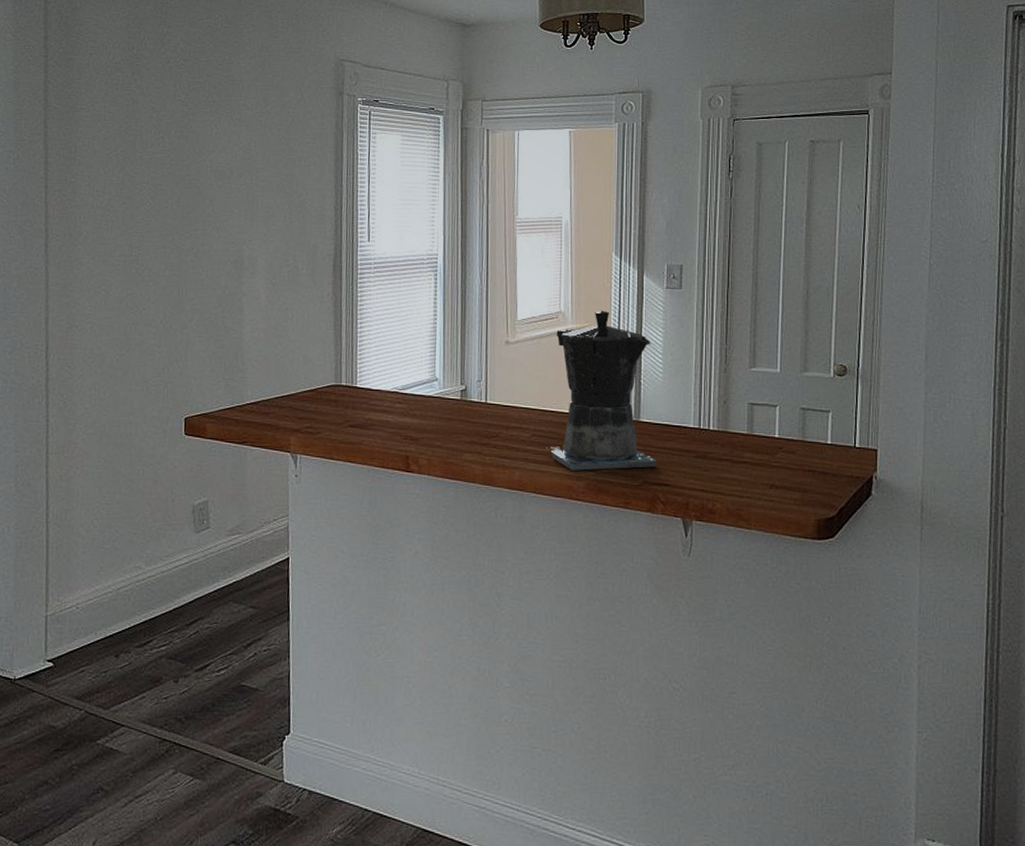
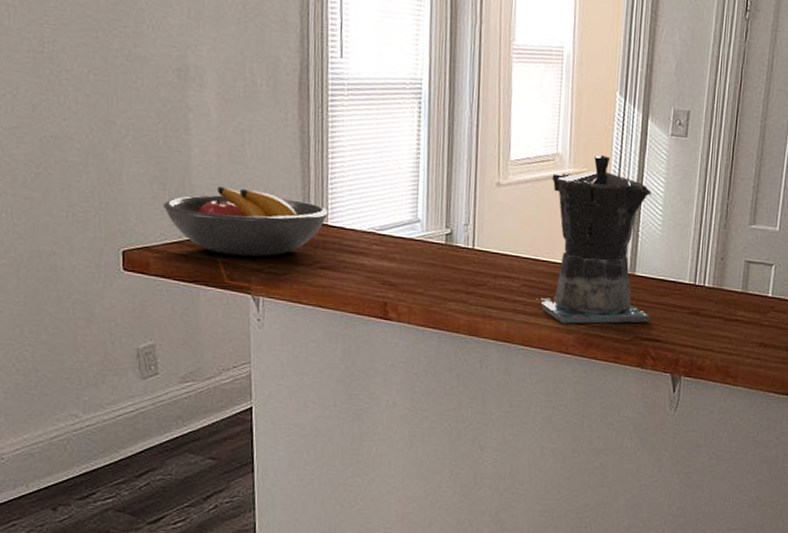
fruit bowl: none [219,358,357,419] -> present [163,186,329,257]

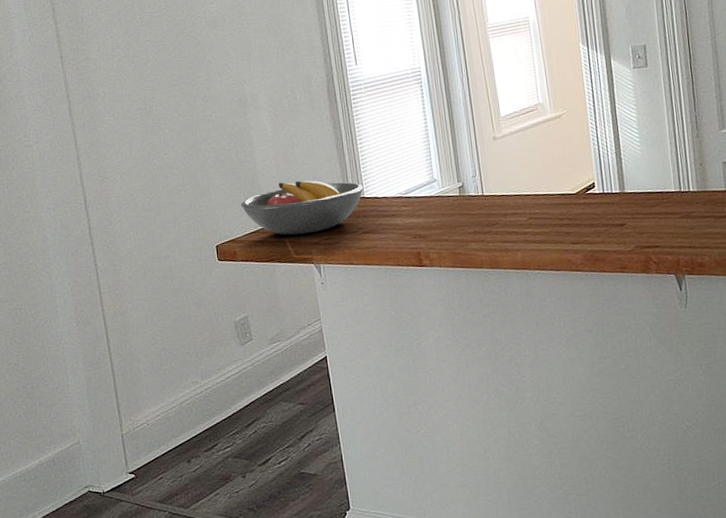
coffee maker: present [538,154,652,324] -> none [538,96,646,245]

